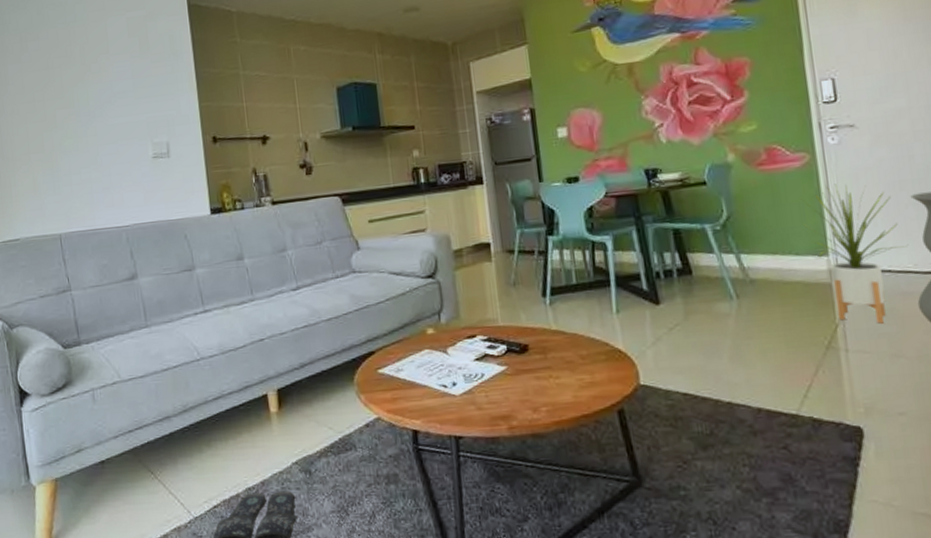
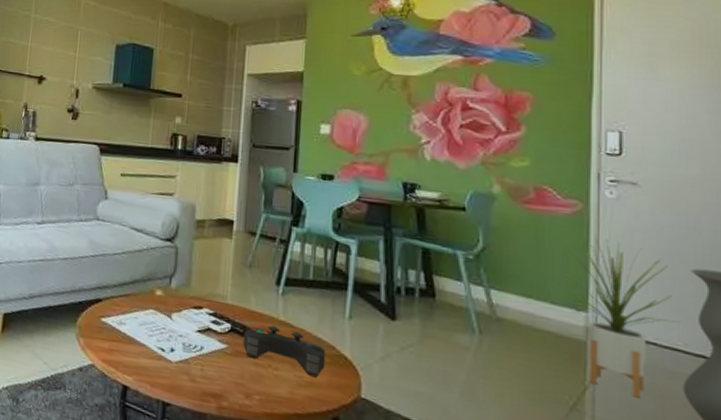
control: none [520,337,603,377] -> present [243,325,326,378]

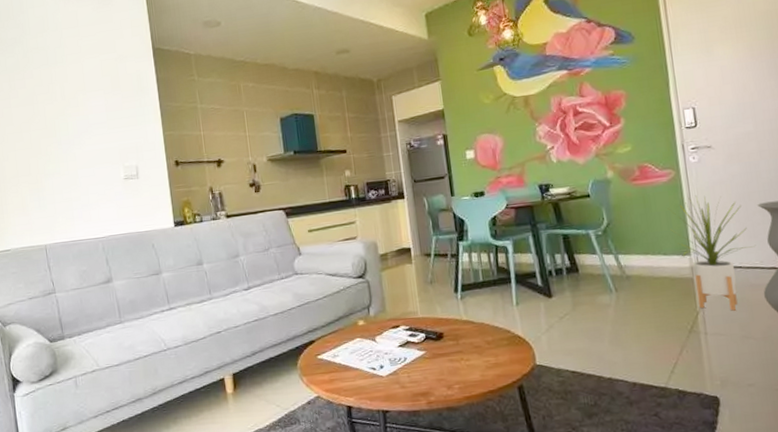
control: present [243,325,326,378] -> none [436,326,505,359]

